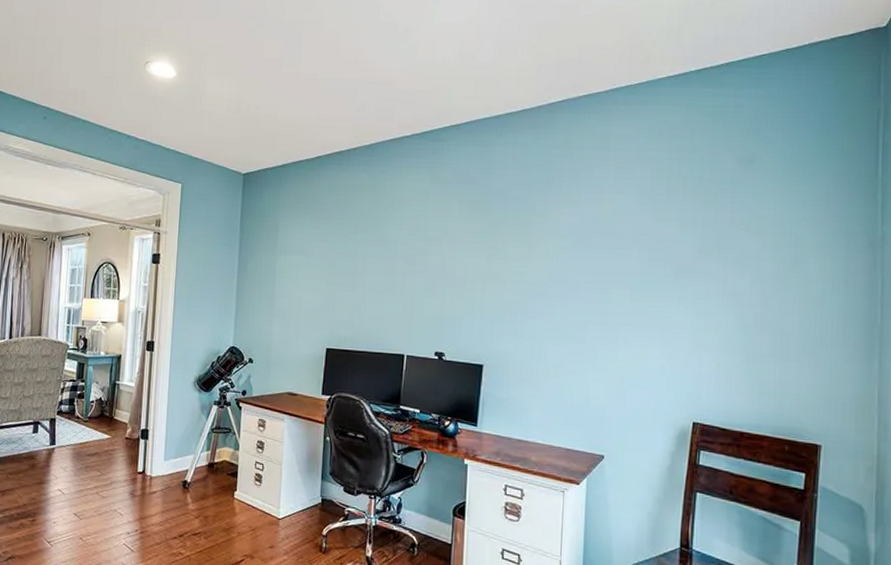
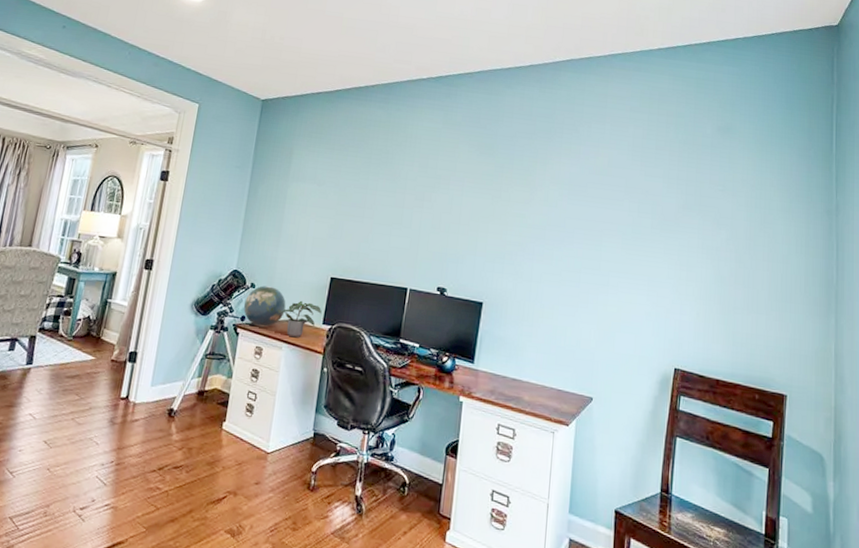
globe: none [244,360,285,401] -> present [244,285,286,328]
potted plant: none [279,372,321,409] -> present [280,300,322,338]

